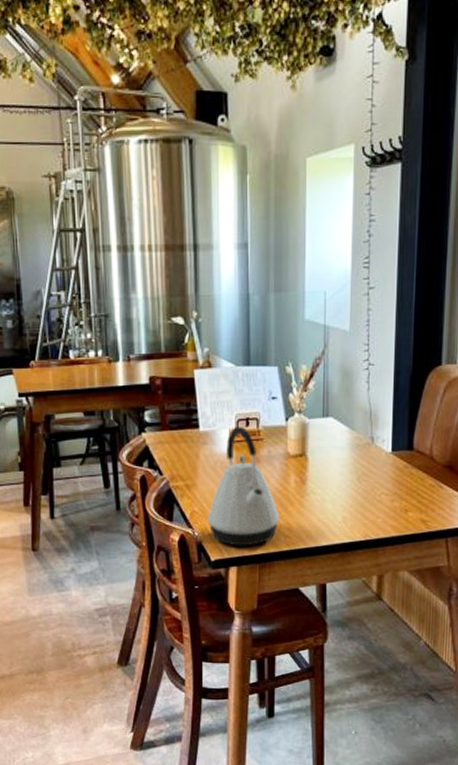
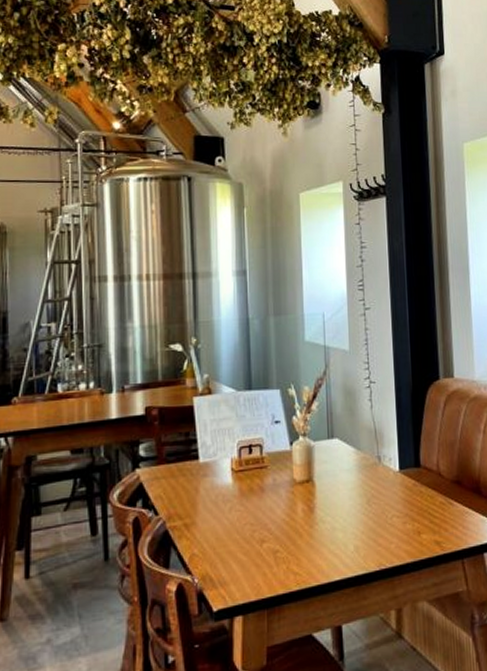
kettle: present [208,427,279,546] -> none [209,455,287,591]

